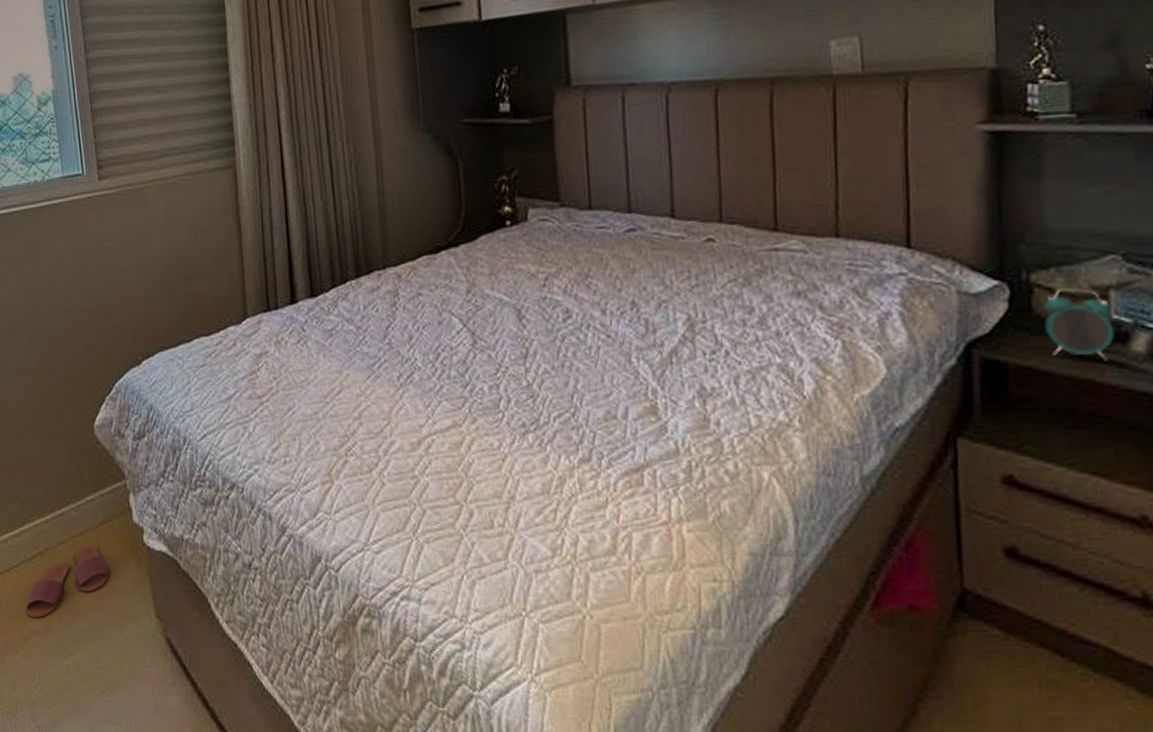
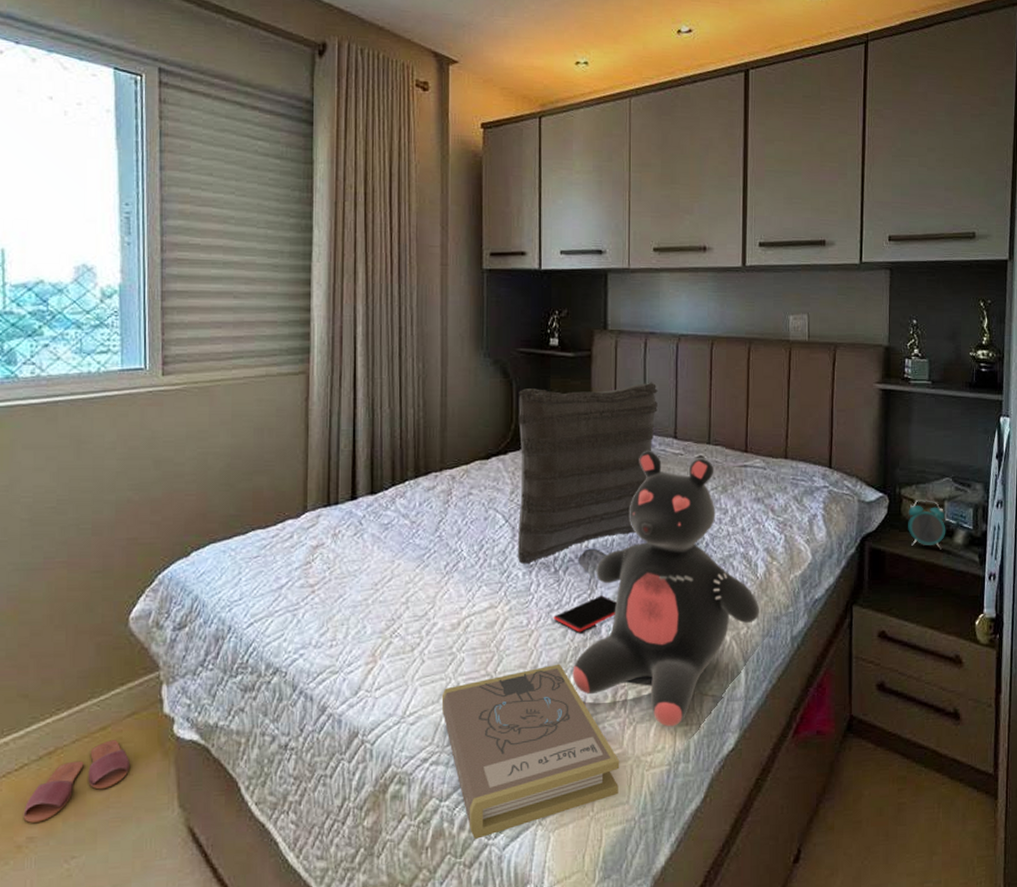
book: none [406,495,629,689] -> present [441,664,620,840]
pillow: none [466,147,646,377] -> present [517,382,658,565]
smartphone: none [529,415,609,459] -> present [553,595,617,633]
stuffed animal: none [558,235,810,582] -> present [572,451,759,727]

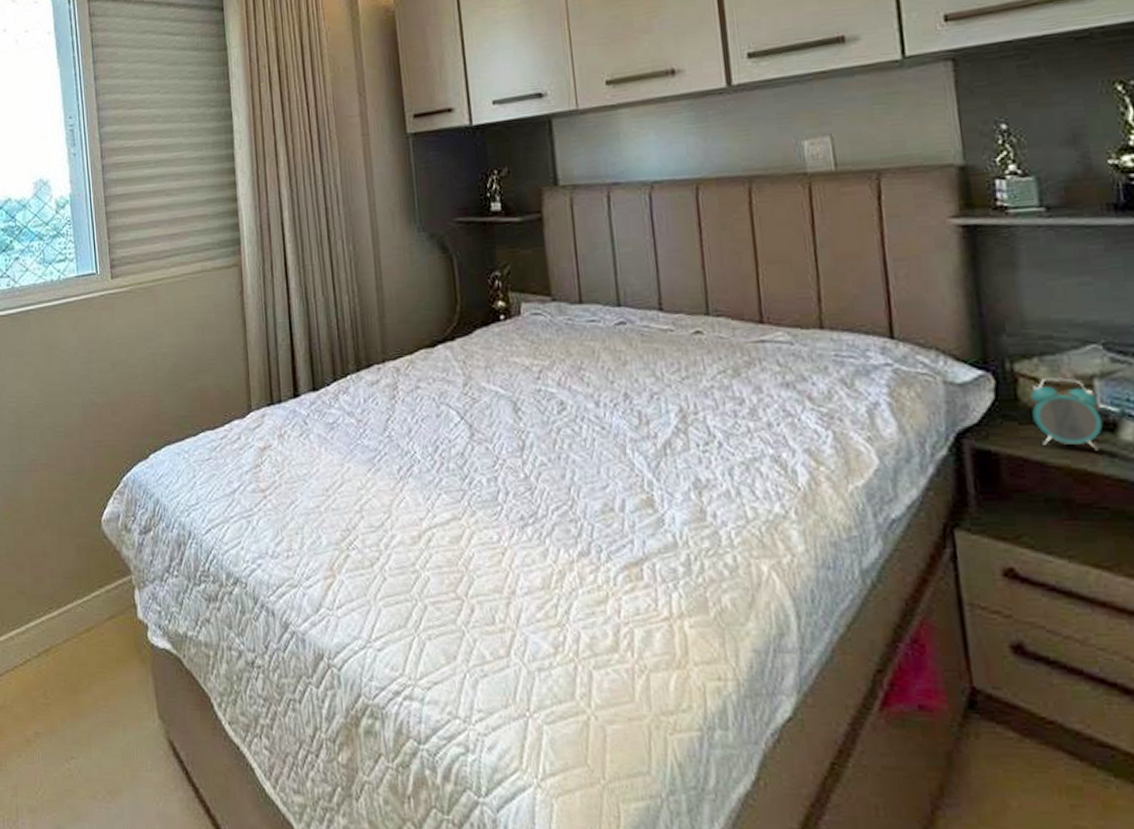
slippers: present [23,740,129,823] -> none [29,642,113,719]
book: present [441,664,620,840] -> none [408,590,635,796]
pillow: present [517,382,658,565] -> none [461,243,633,470]
smartphone: present [553,595,617,633] -> none [528,508,607,553]
stuffed animal: present [572,451,759,727] -> none [559,328,808,680]

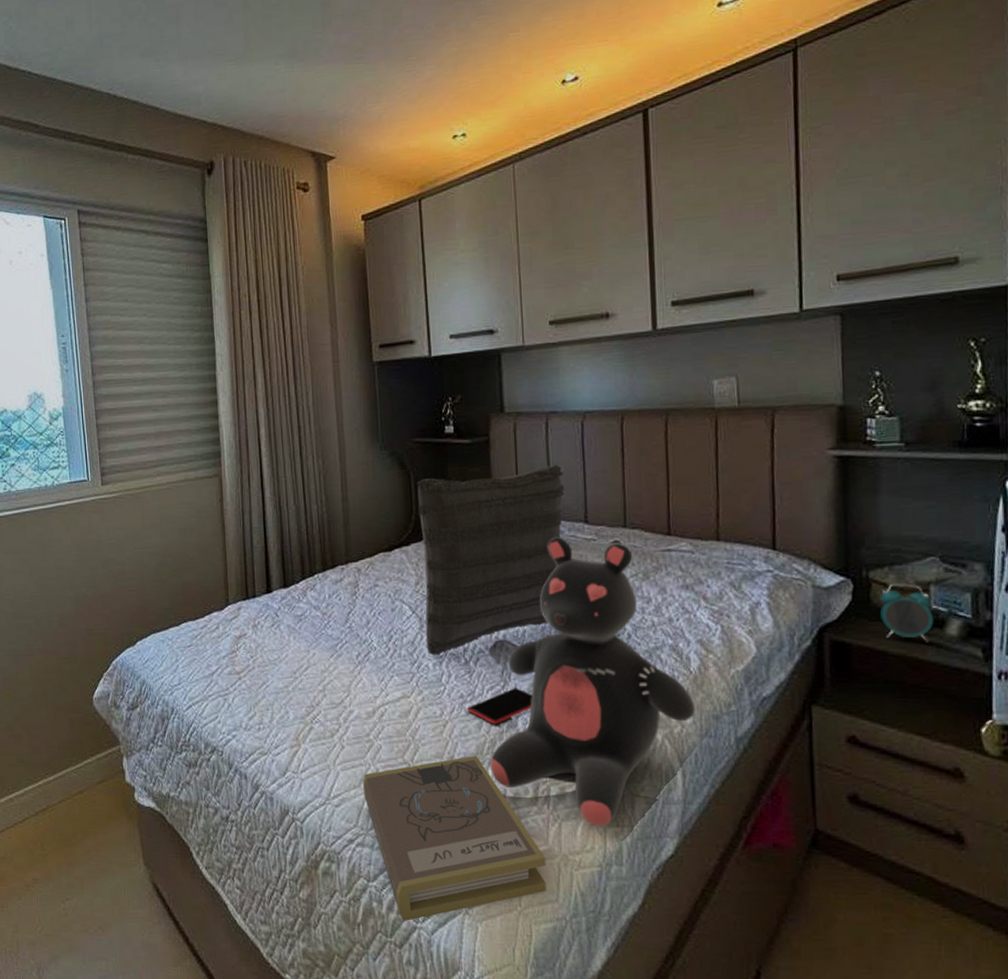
book: none [408,590,635,796] -> present [362,755,547,922]
pillow: none [461,243,633,470] -> present [417,464,564,656]
smartphone: none [528,508,607,553] -> present [466,688,533,725]
stuffed animal: none [559,328,808,680] -> present [490,537,695,827]

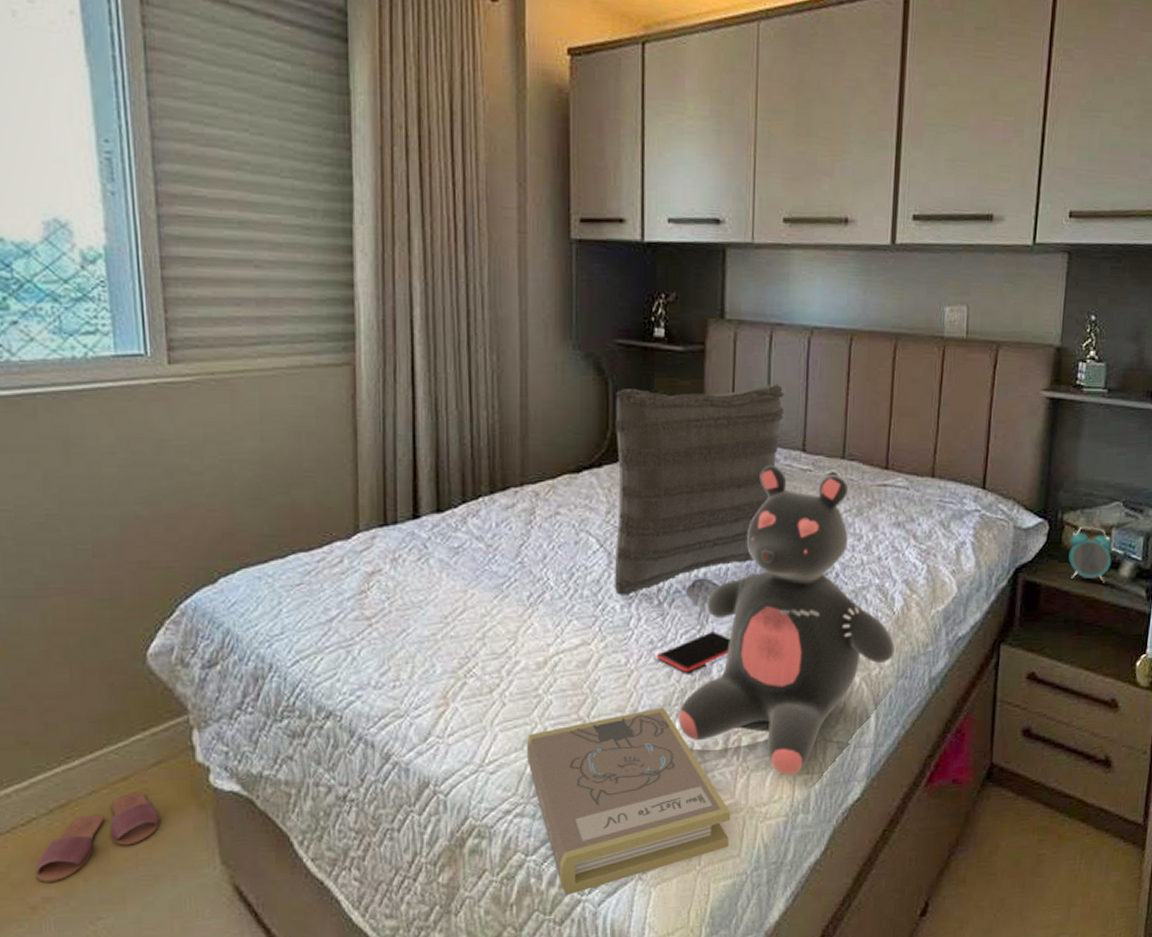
slippers: none [28,802,103,867] -> present [35,791,159,882]

